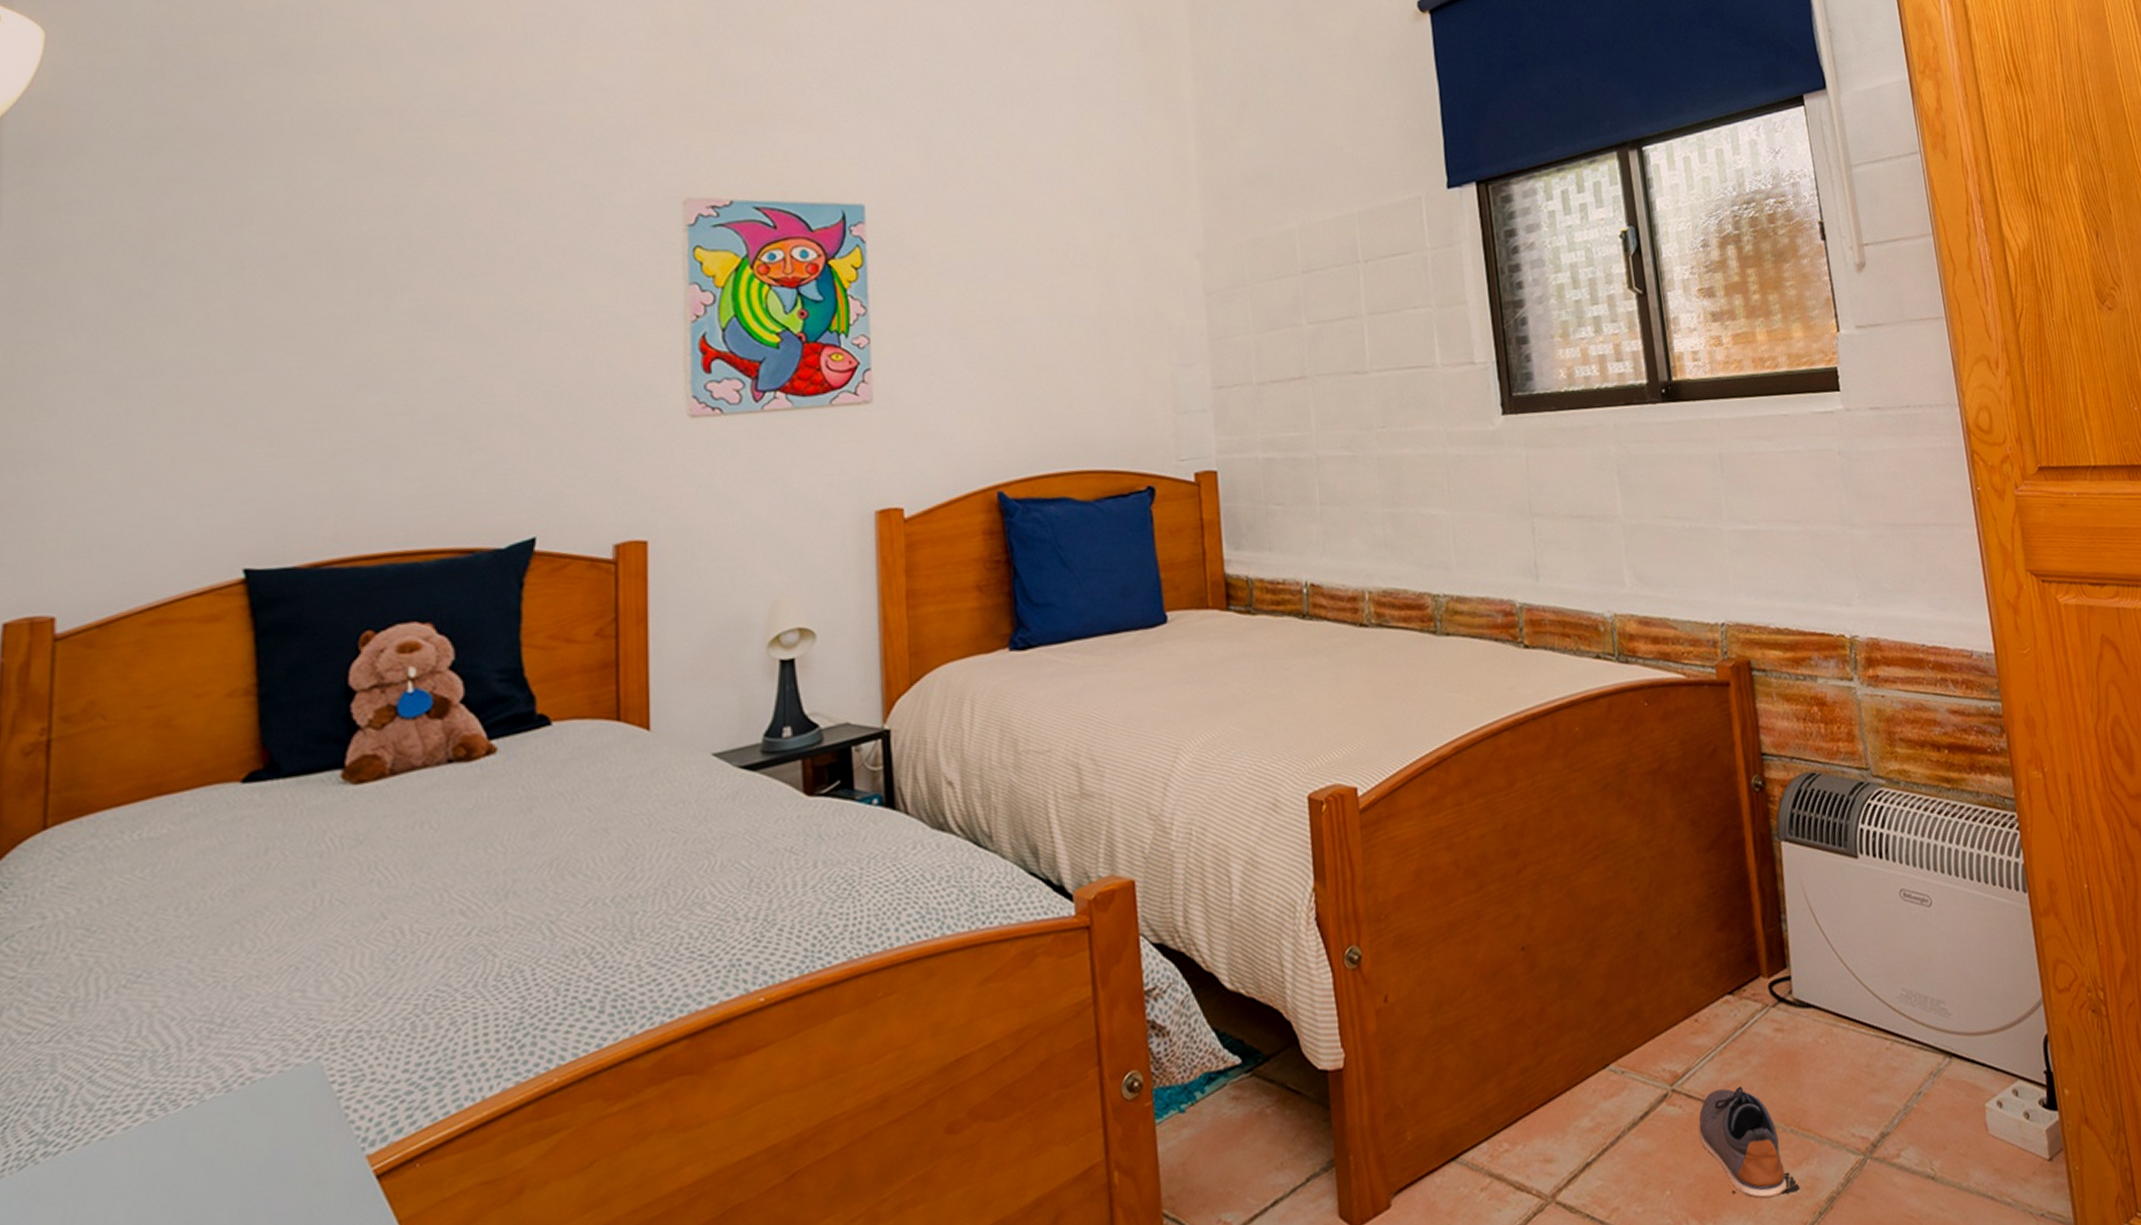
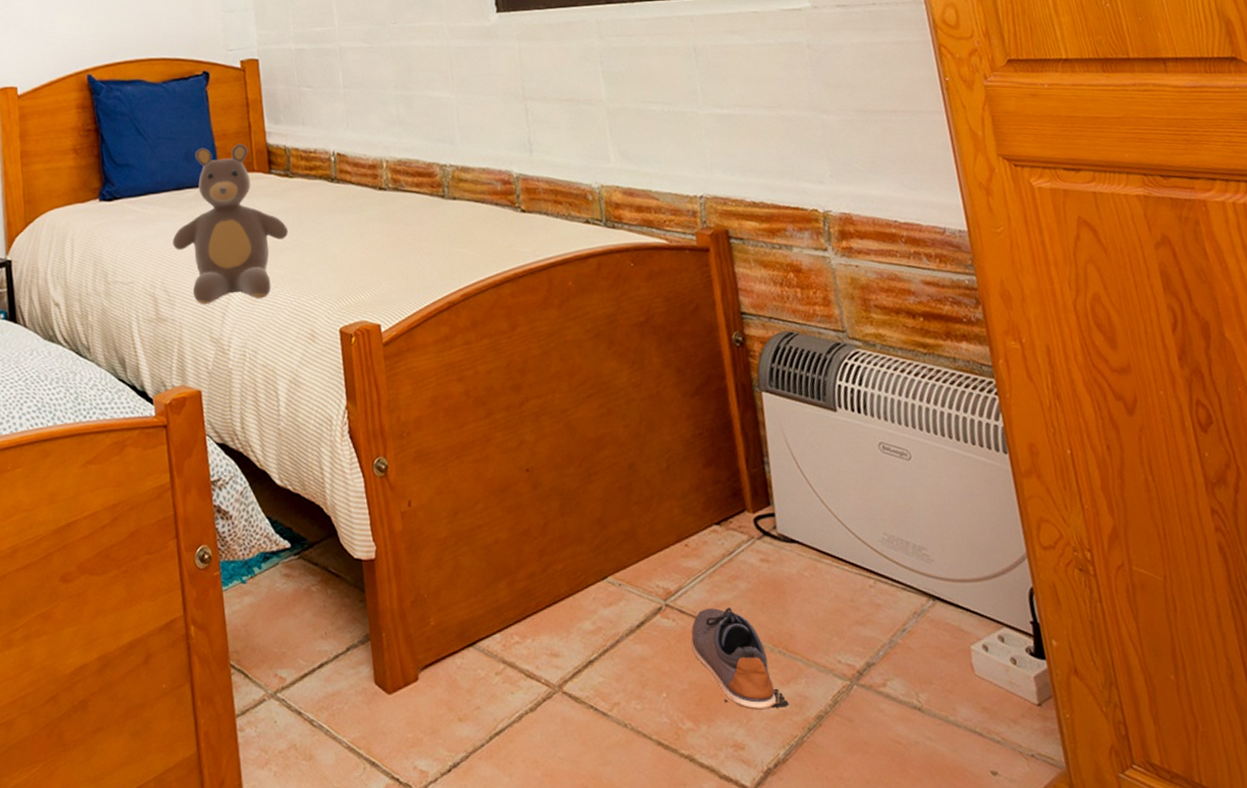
teddy bear: none [1103,574,1249,775] -> present [172,143,289,305]

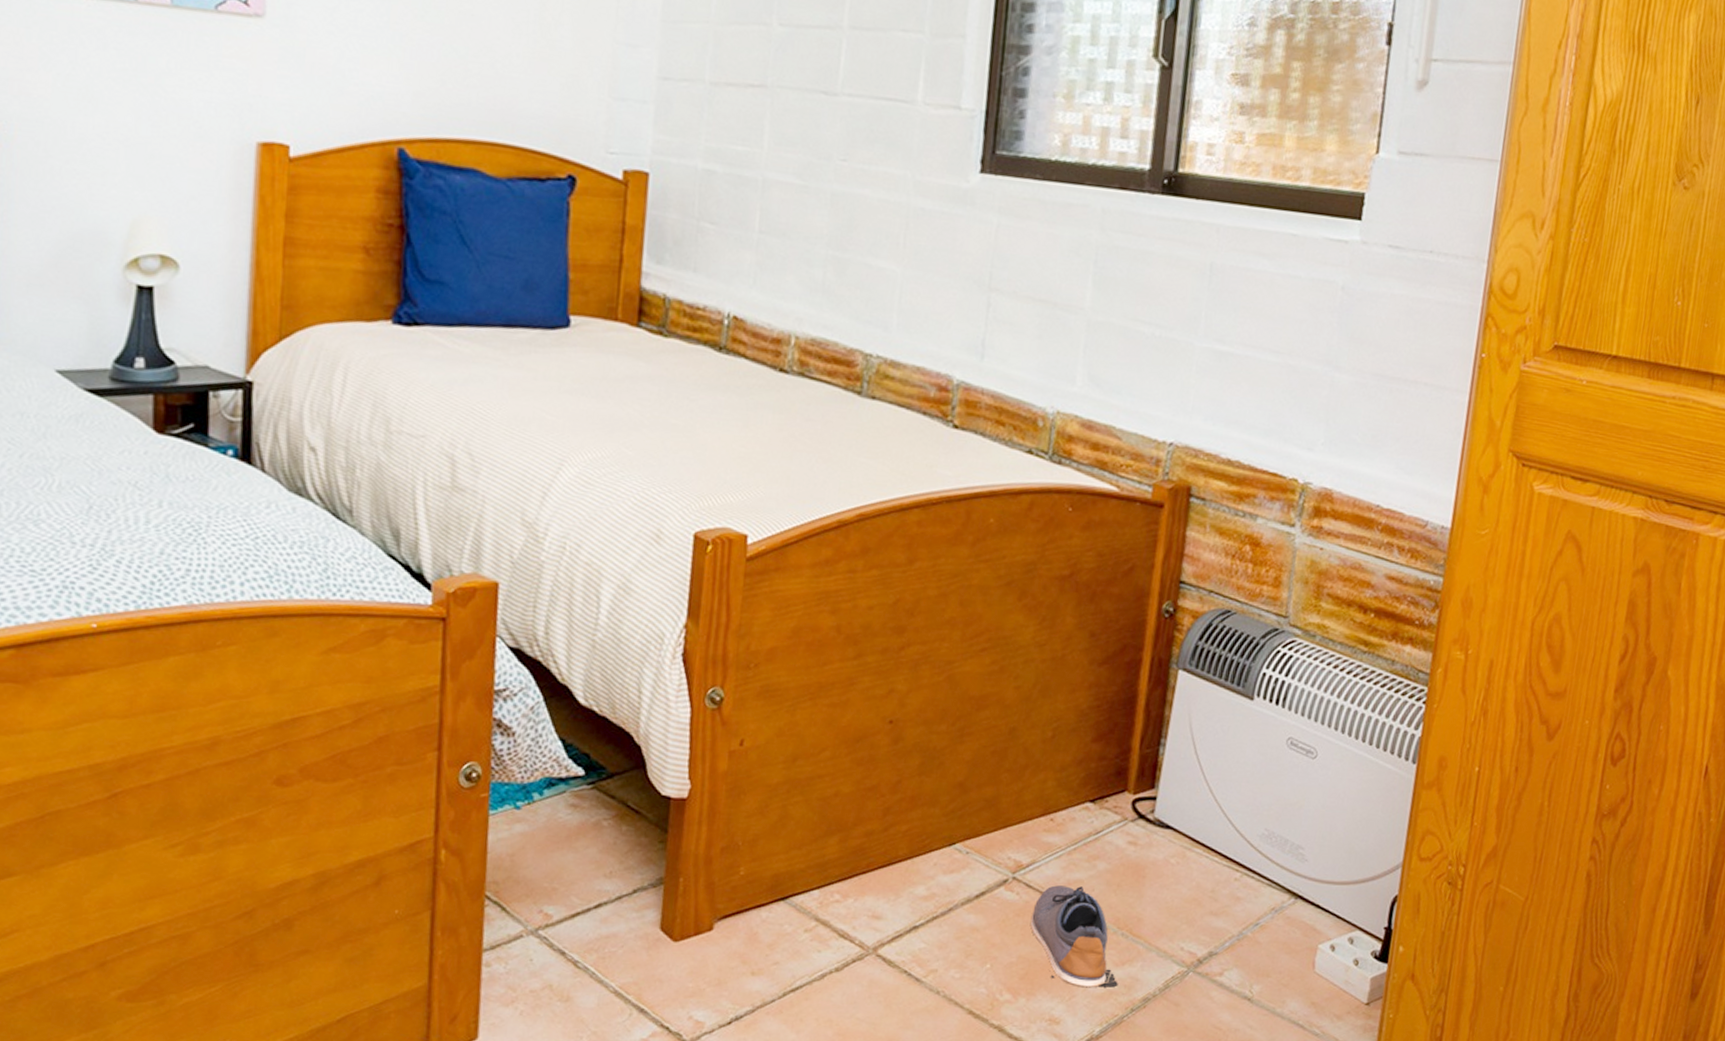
teddy bear: present [172,143,289,305] -> none [489,276,650,483]

